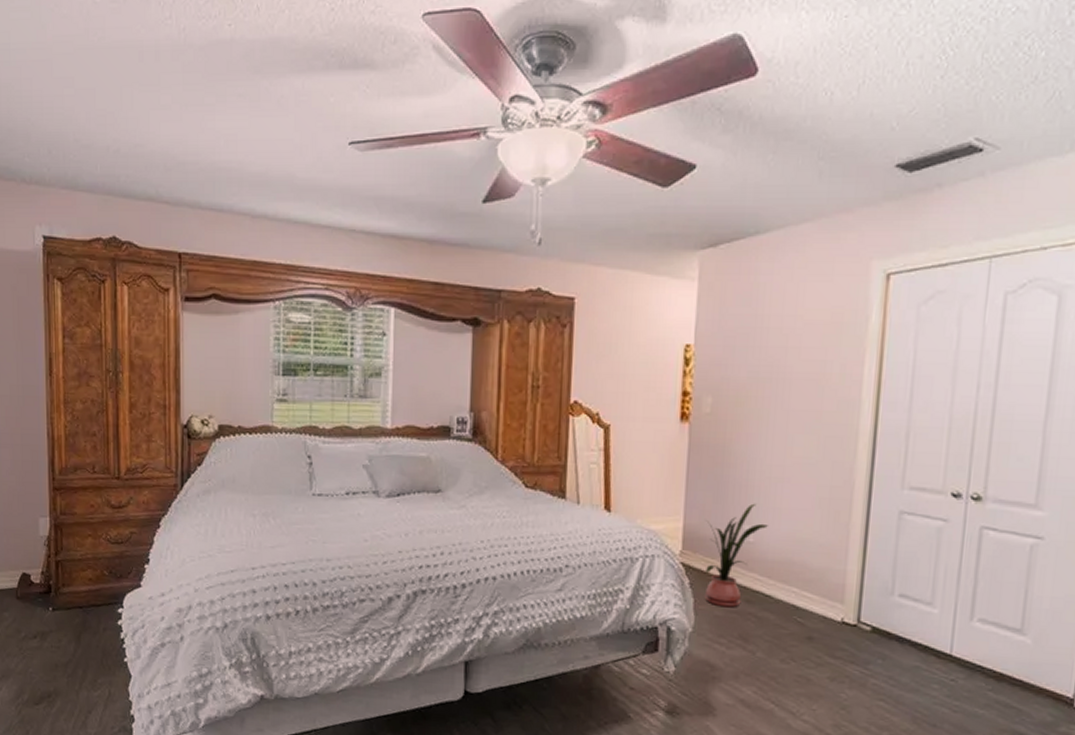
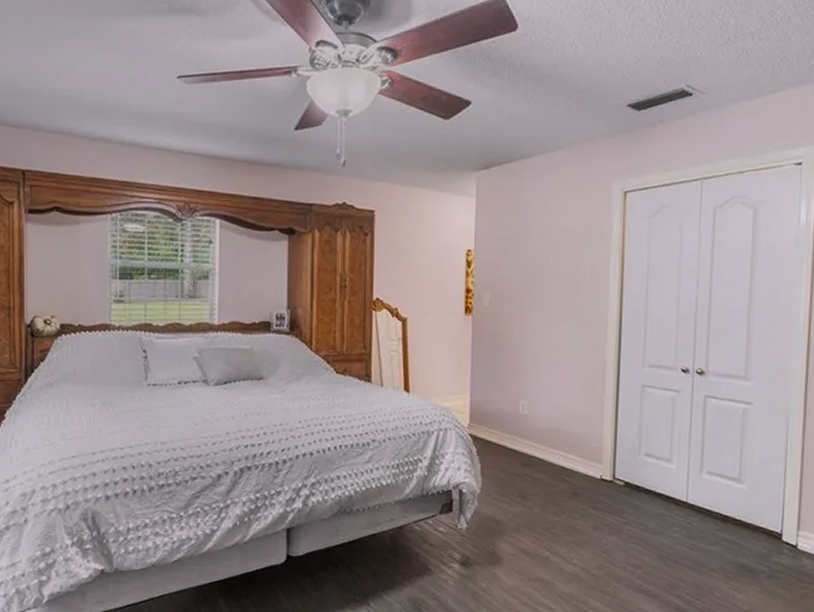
house plant: present [704,503,768,608] -> none [489,382,539,471]

